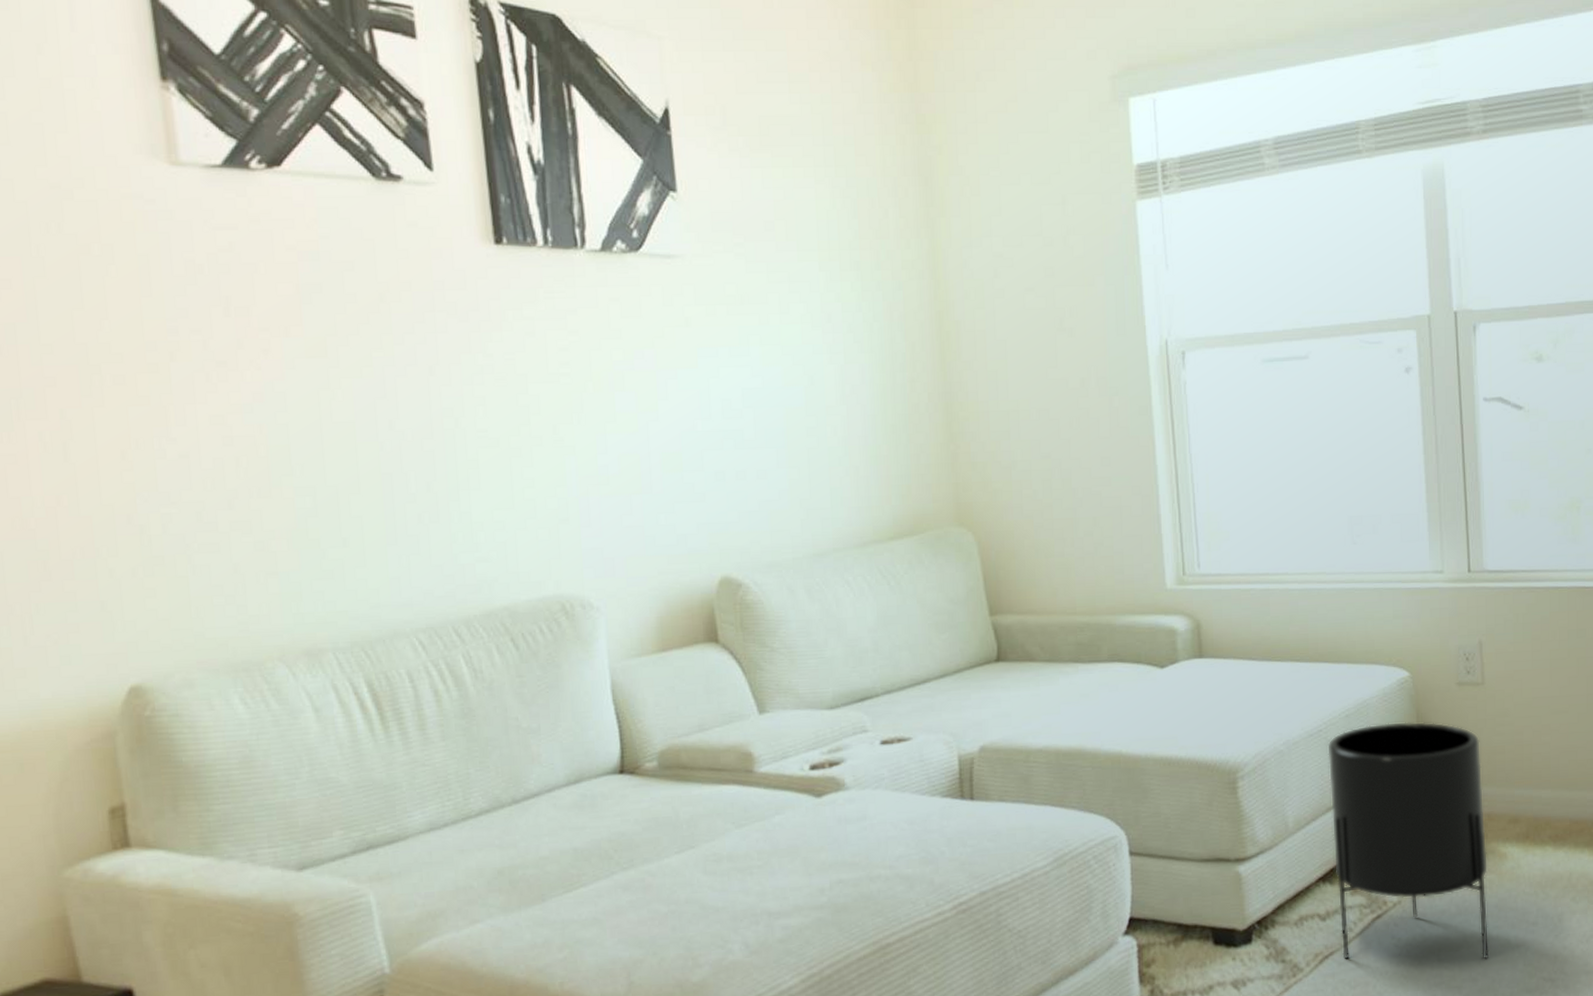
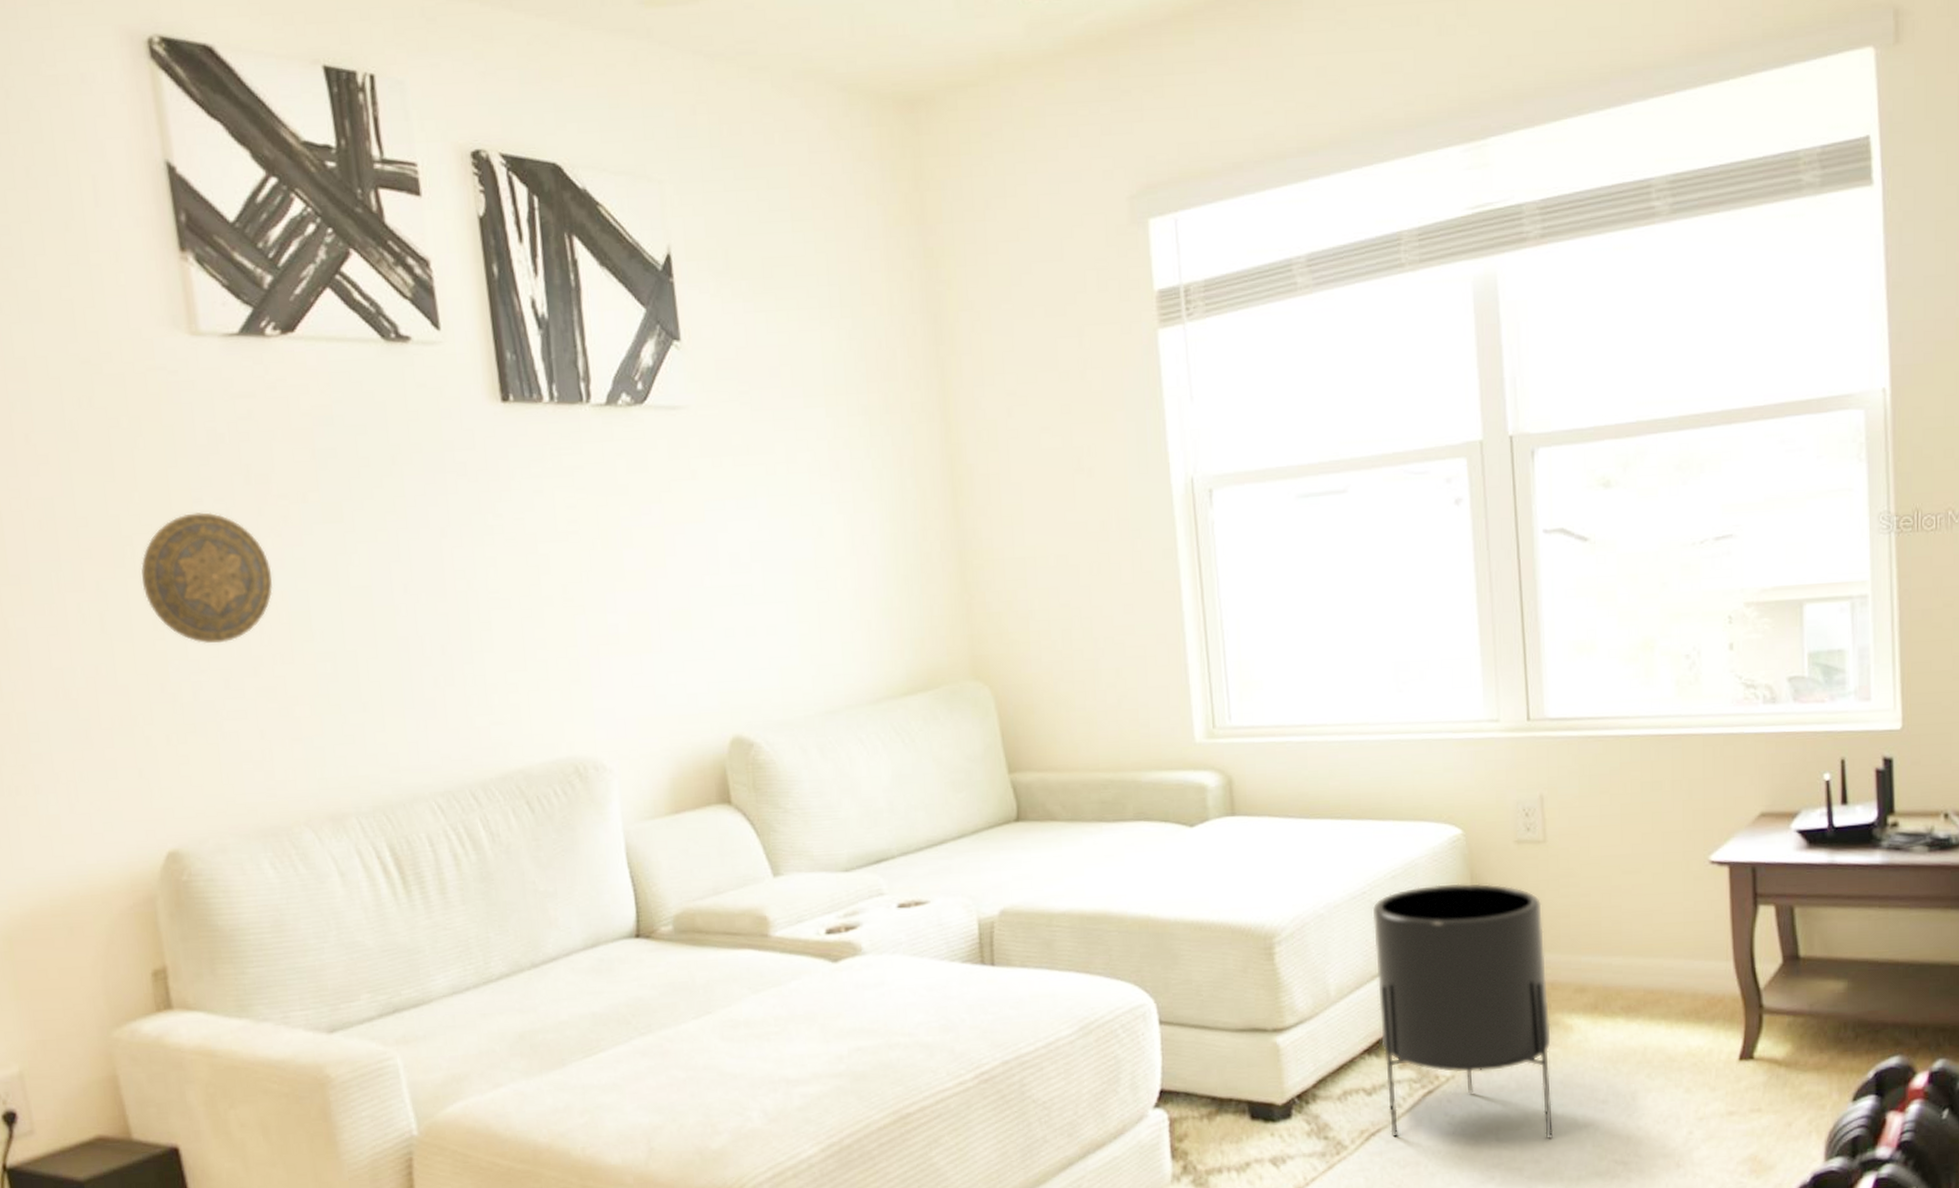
decorative plate: none [108,343,252,476] -> present [140,512,274,644]

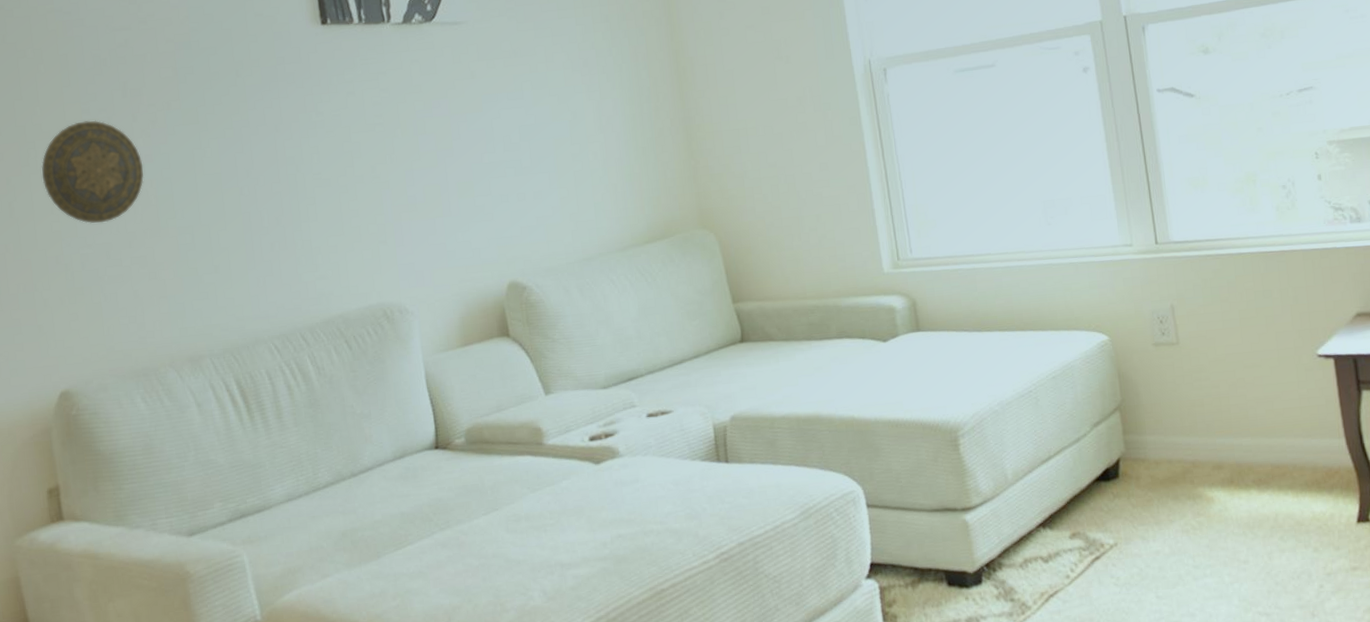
planter: present [1372,883,1554,1140] -> none [1038,380,1205,598]

